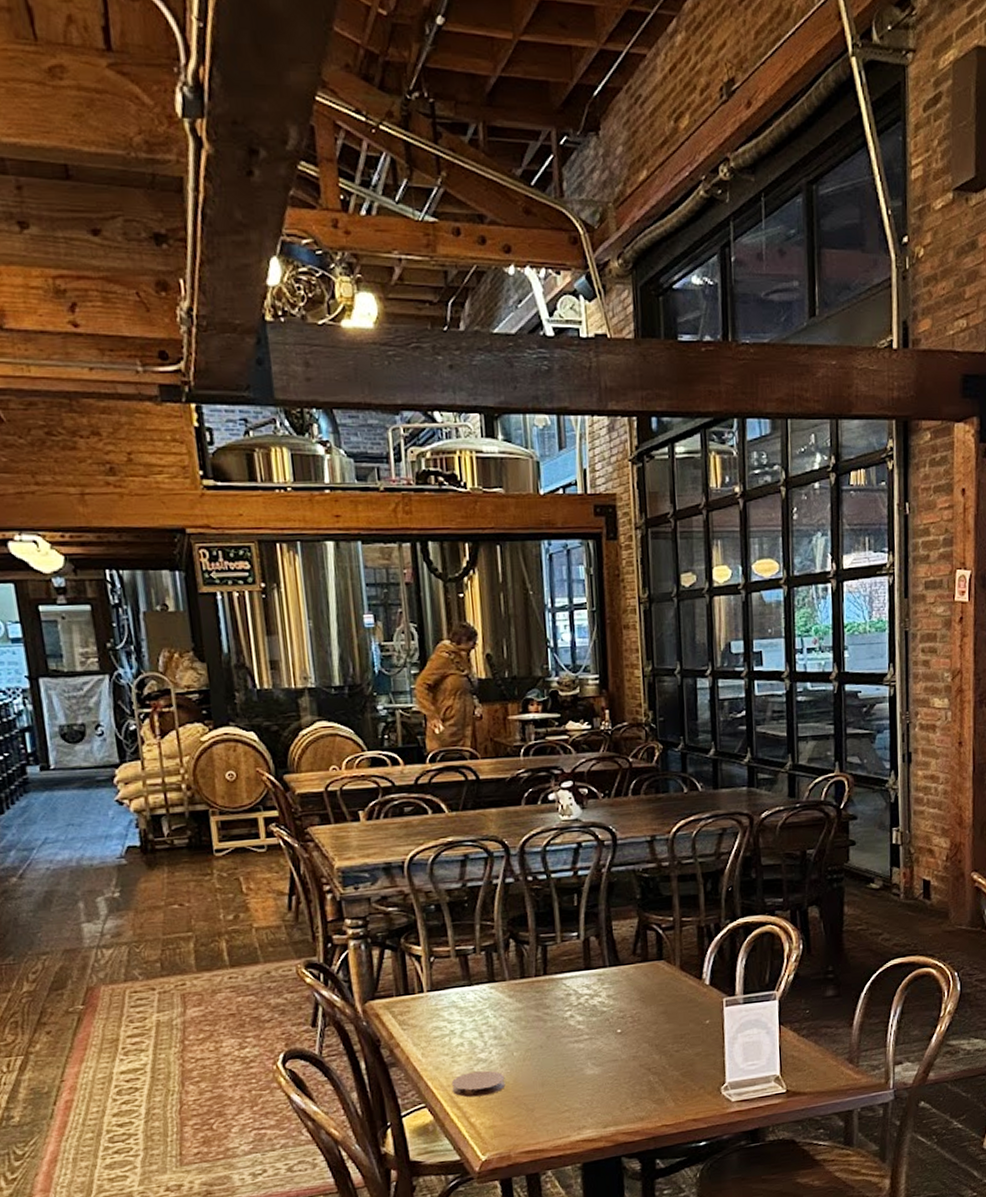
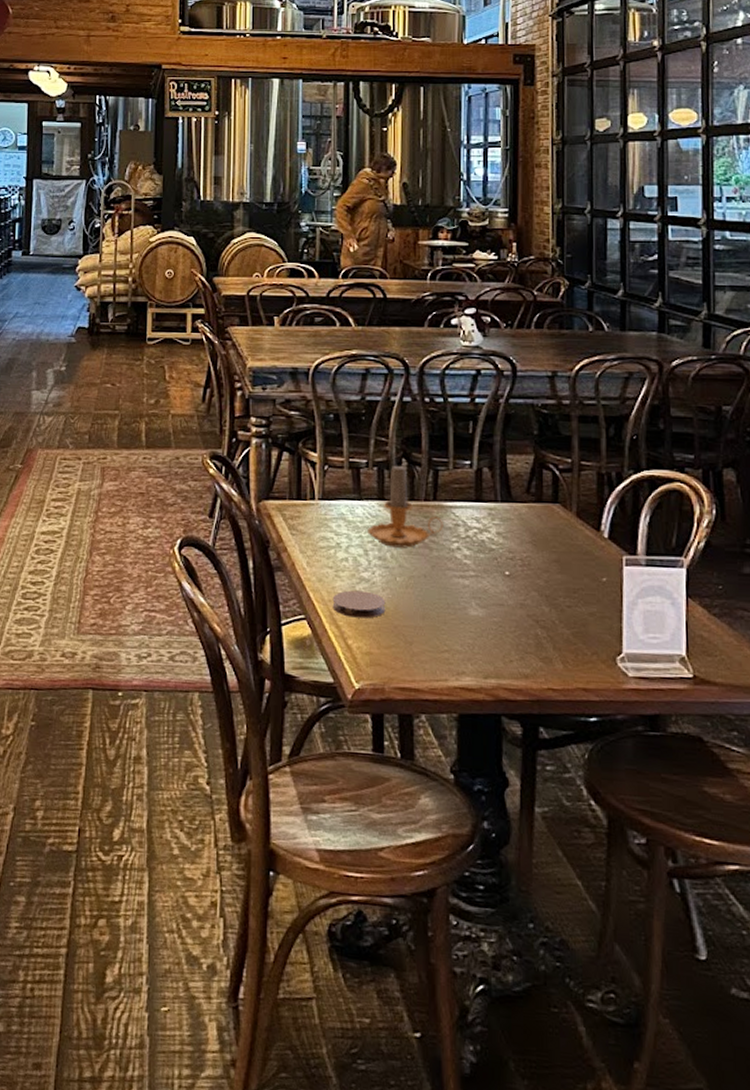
candle: none [481,945,556,1026] -> present [368,463,443,548]

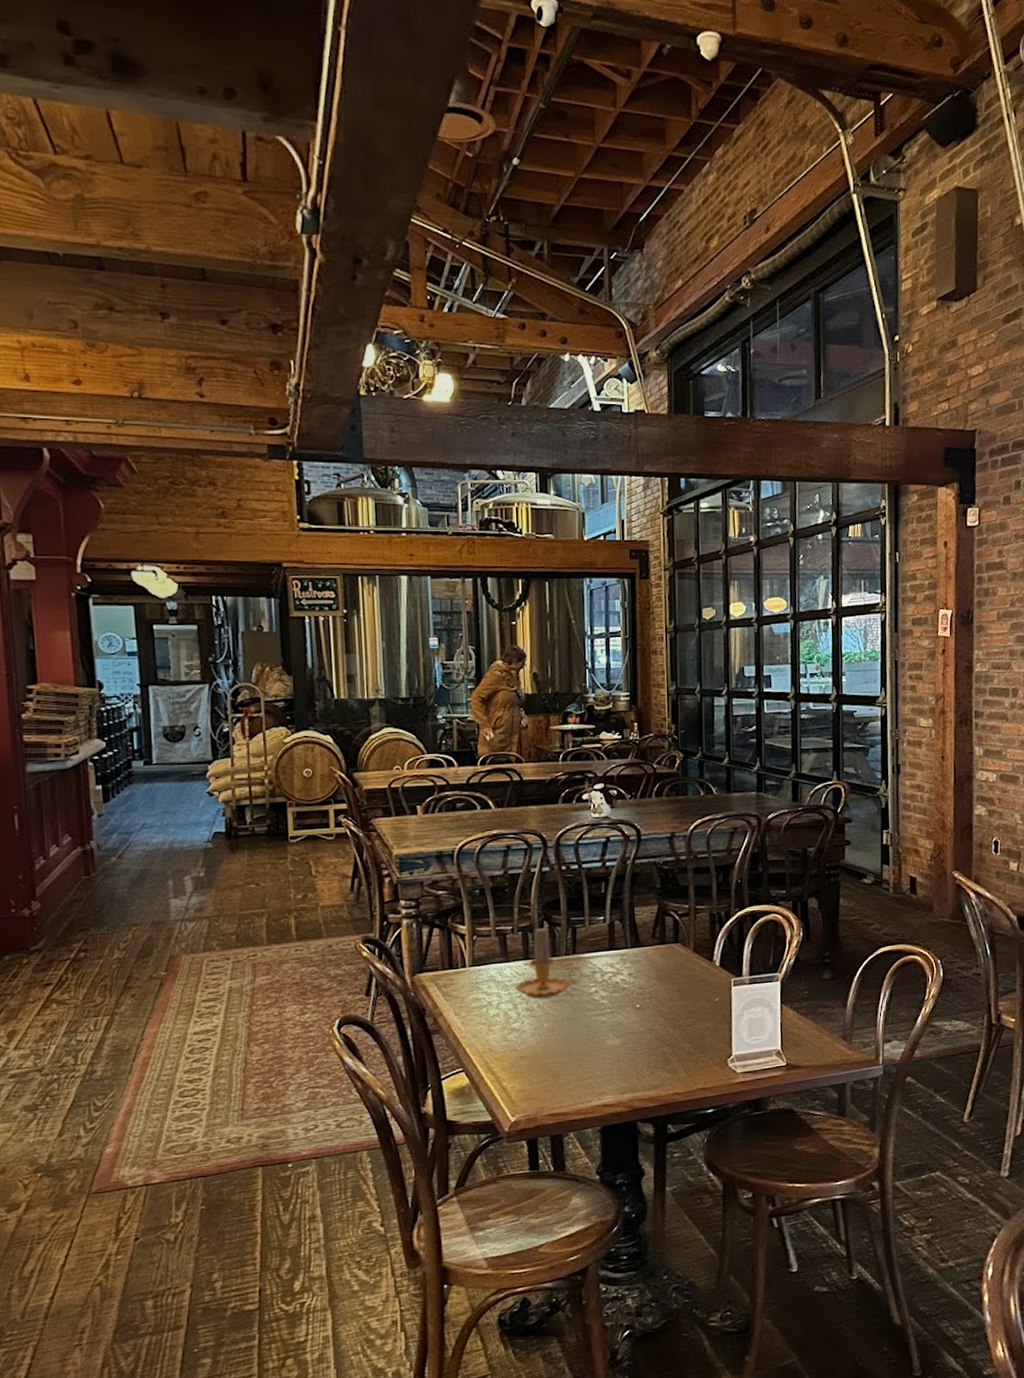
coaster: present [332,590,386,619] -> none [487,1039,535,1063]

